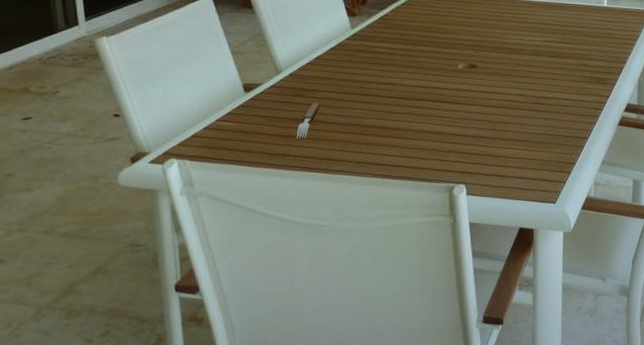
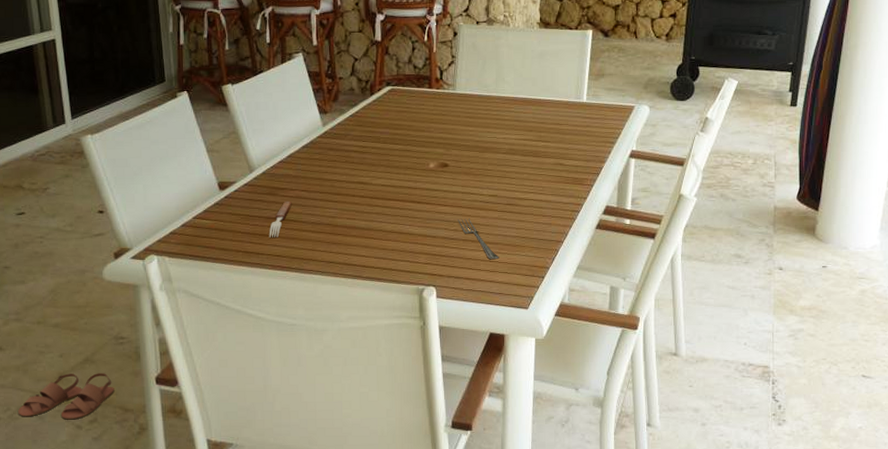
sandal: none [20,283,130,334] -> present [18,373,115,420]
fork: none [486,117,528,157] -> present [458,218,500,260]

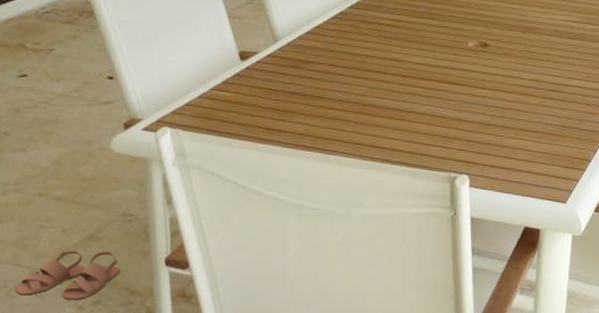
fork: present [269,201,292,238] -> none [292,75,318,114]
fork: present [458,218,500,260] -> none [496,103,539,149]

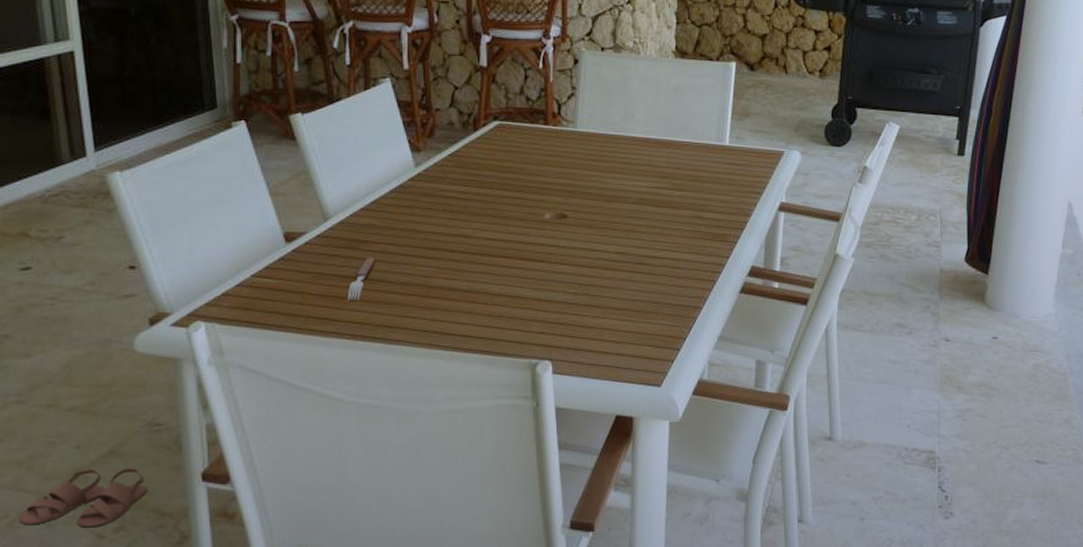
fork: none [292,75,318,114] -> present [347,256,377,301]

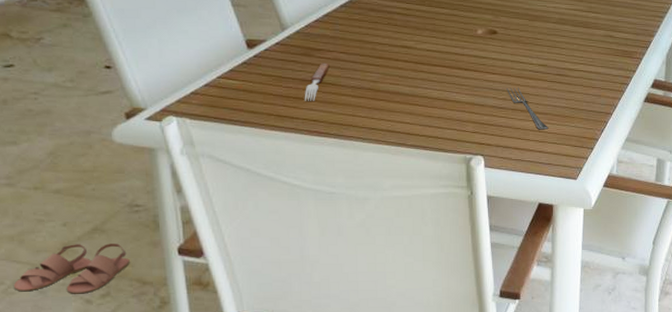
fork: none [578,279,628,329] -> present [507,87,549,130]

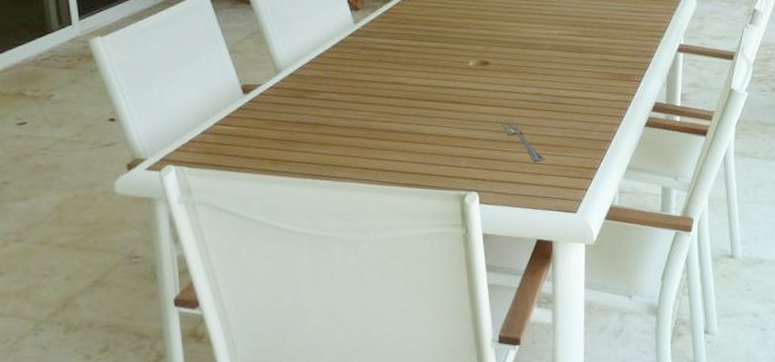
sandal: present [14,243,130,294] -> none [19,296,128,350]
fork: present [304,62,330,101] -> none [297,103,322,144]

